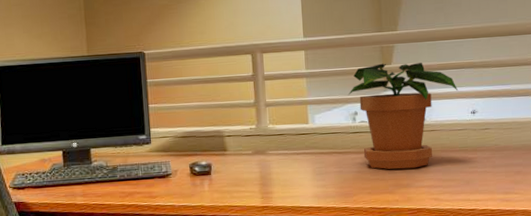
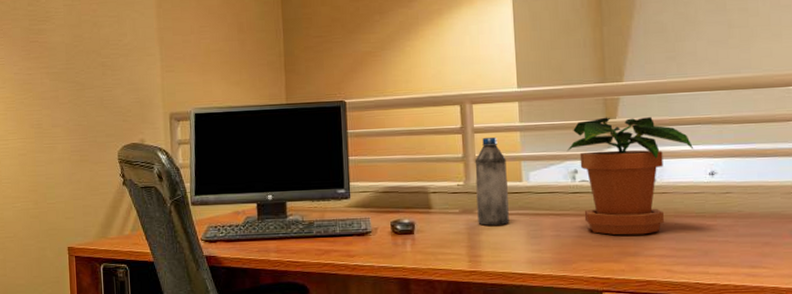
water bottle: none [265,84,297,165] -> present [475,137,509,226]

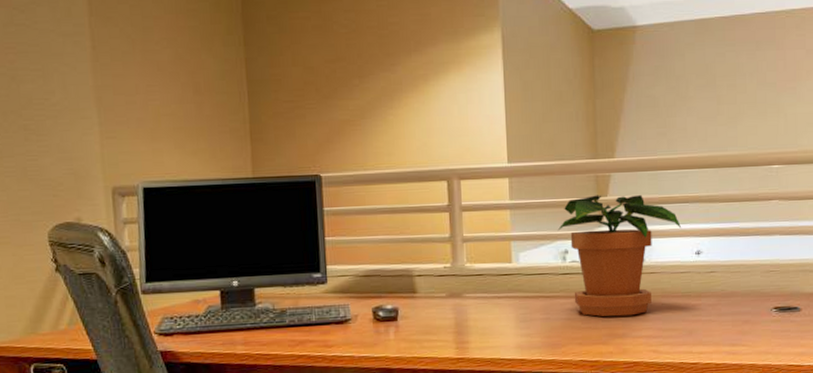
water bottle: present [475,137,509,226] -> none [462,216,498,310]

